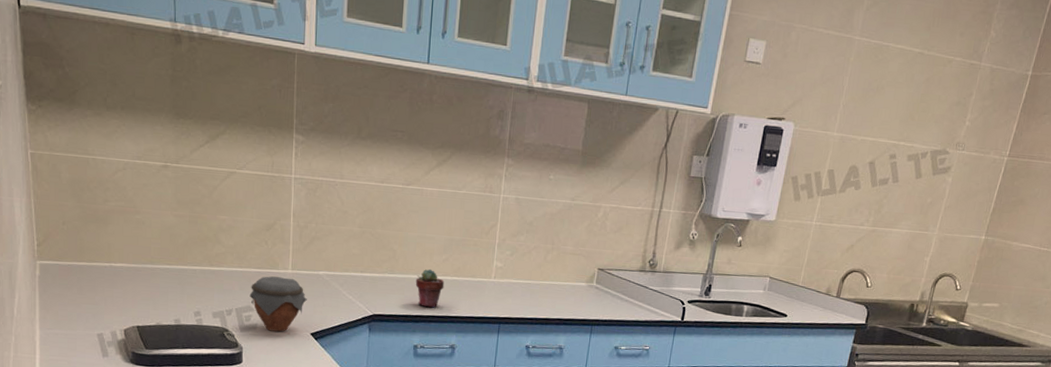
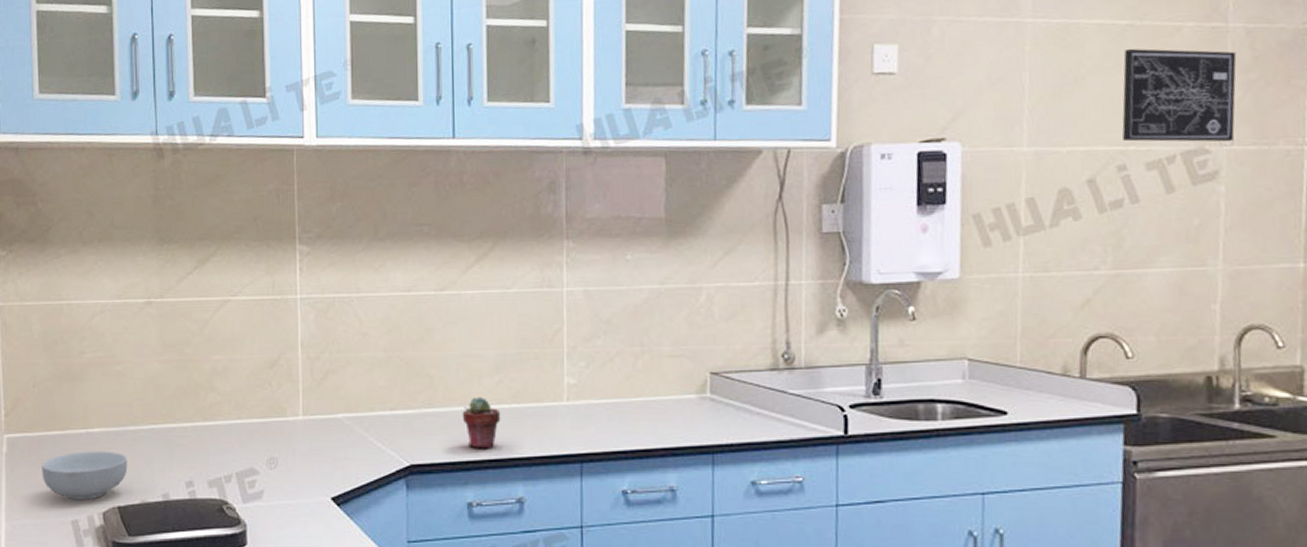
cereal bowl: none [71,280,146,319] -> present [42,451,128,500]
jar: present [249,276,307,332] -> none [252,426,324,499]
wall art: none [898,70,981,148] -> present [1122,48,1237,142]

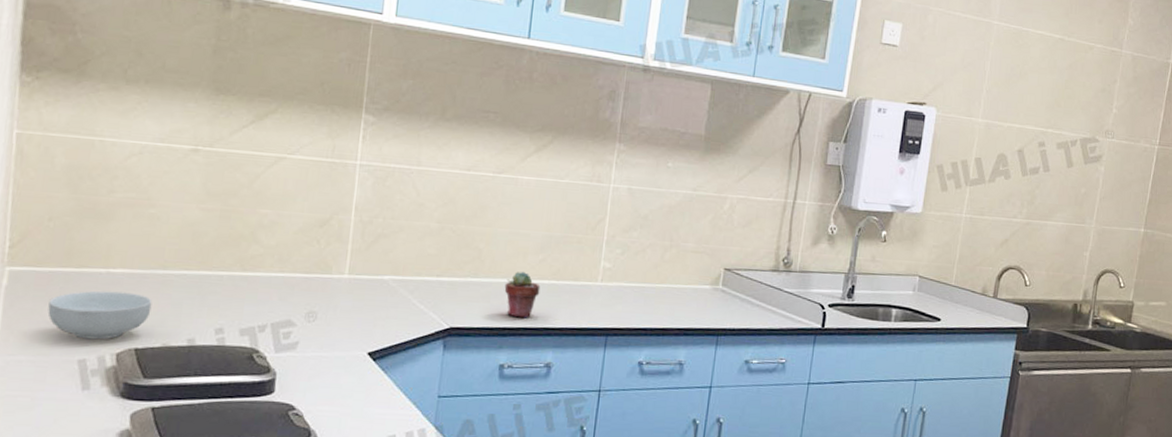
wall art: present [1122,48,1237,142] -> none [1045,56,1124,136]

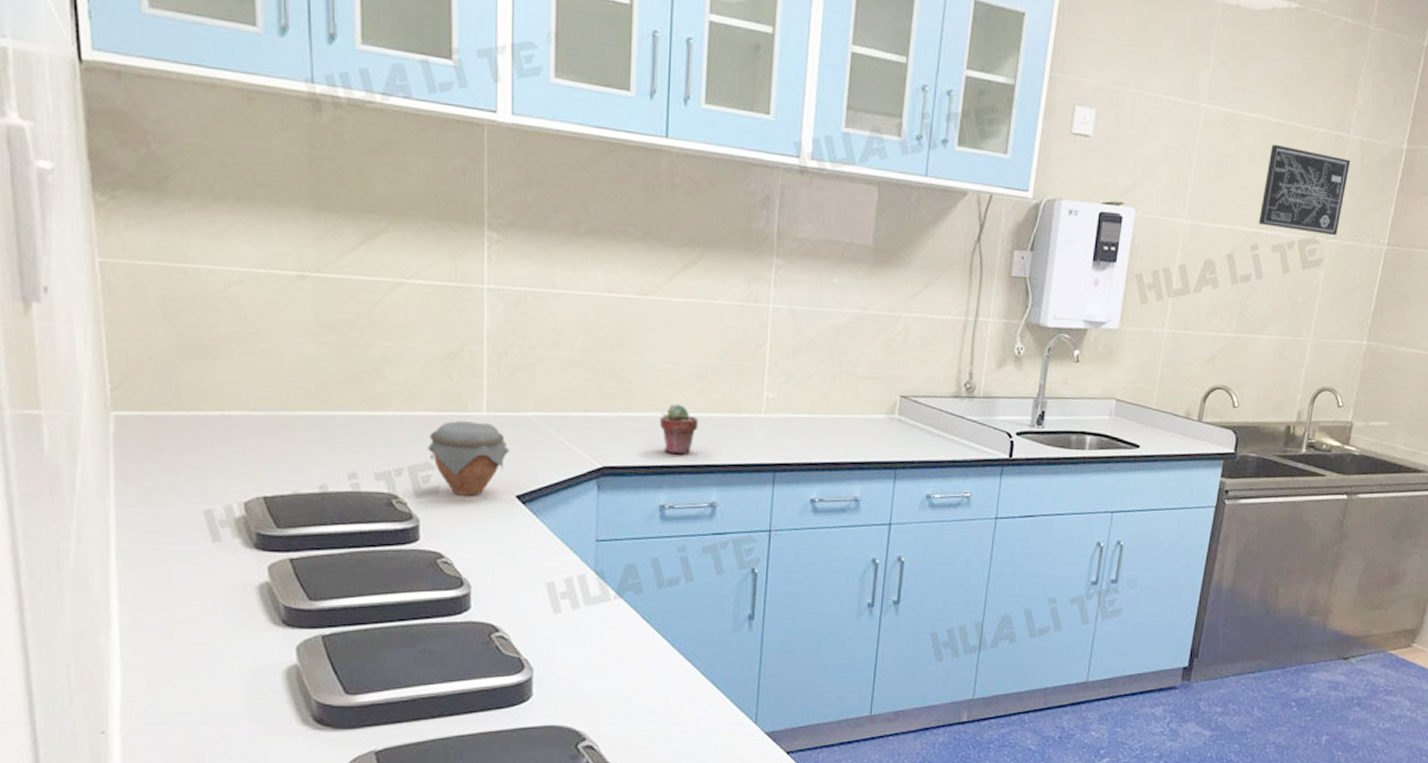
cereal bowl: present [47,290,152,340] -> none [163,435,276,489]
jar: none [291,282,366,352] -> present [427,421,510,496]
wall art: none [1045,56,1124,136] -> present [1259,144,1351,236]

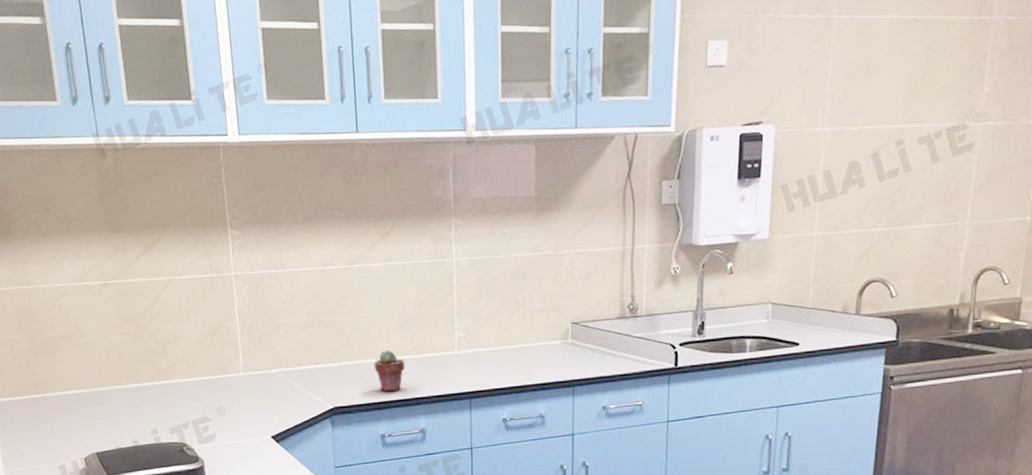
jar: present [427,421,510,496] -> none [204,381,263,440]
wall art: present [1259,144,1351,236] -> none [902,40,996,121]

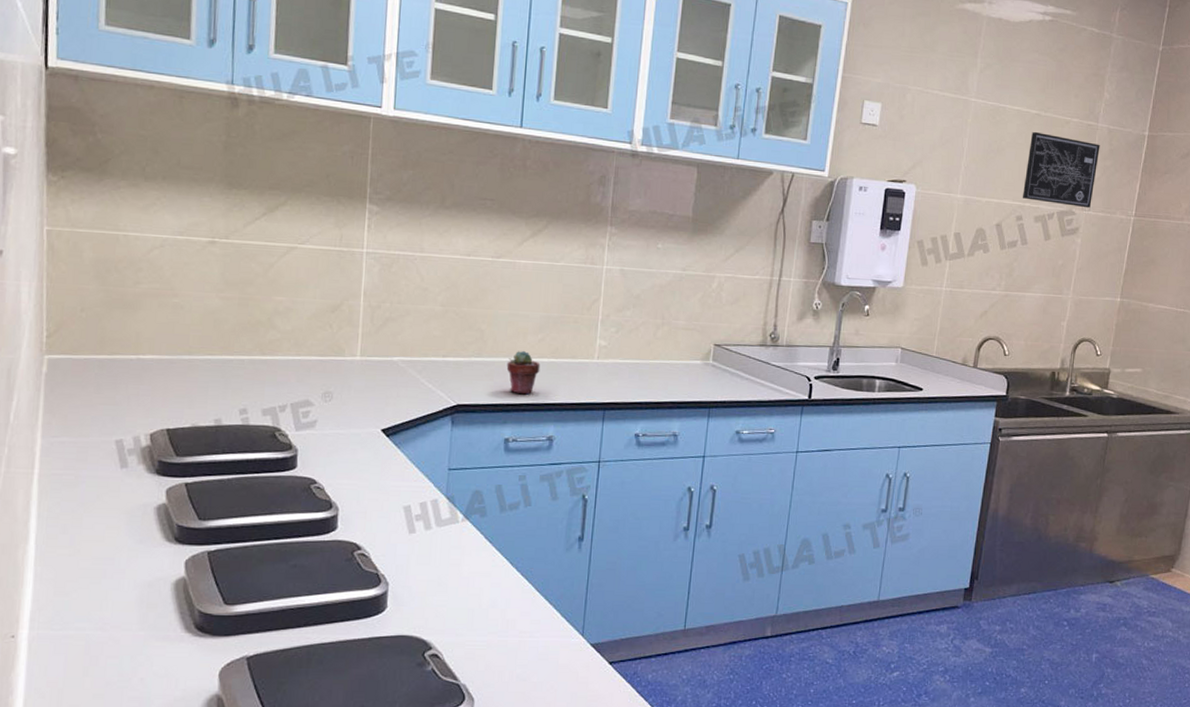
wall art: none [902,40,996,121] -> present [1023,131,1100,209]

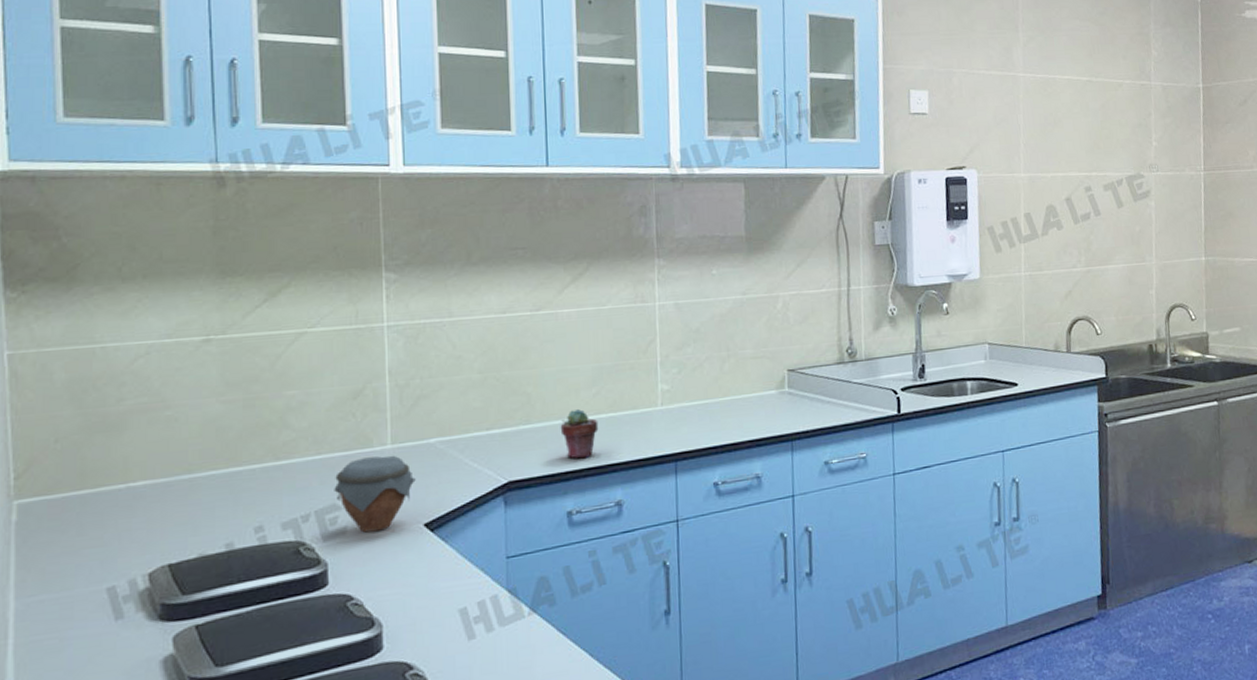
jar: none [308,364,378,429] -> present [334,455,416,533]
wall art: present [1023,131,1100,209] -> none [1086,98,1159,169]

